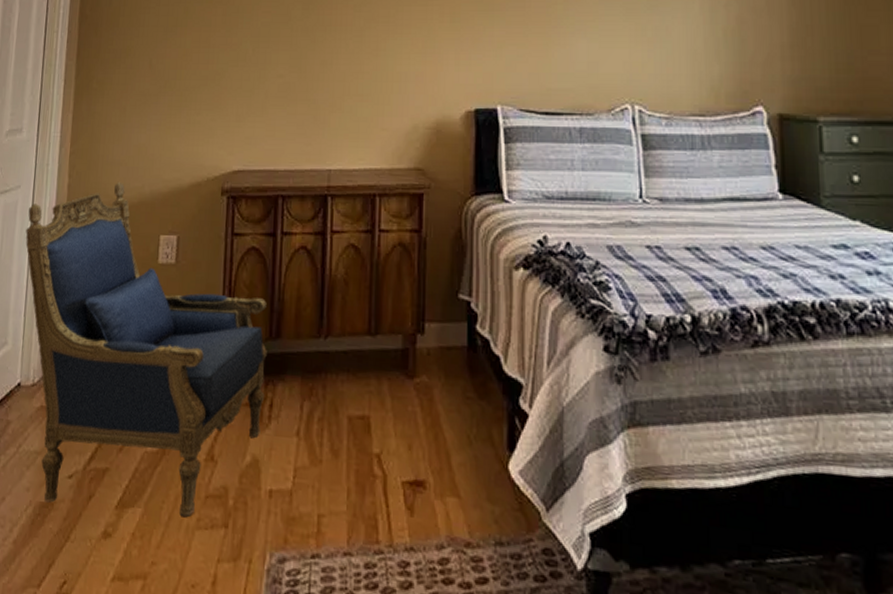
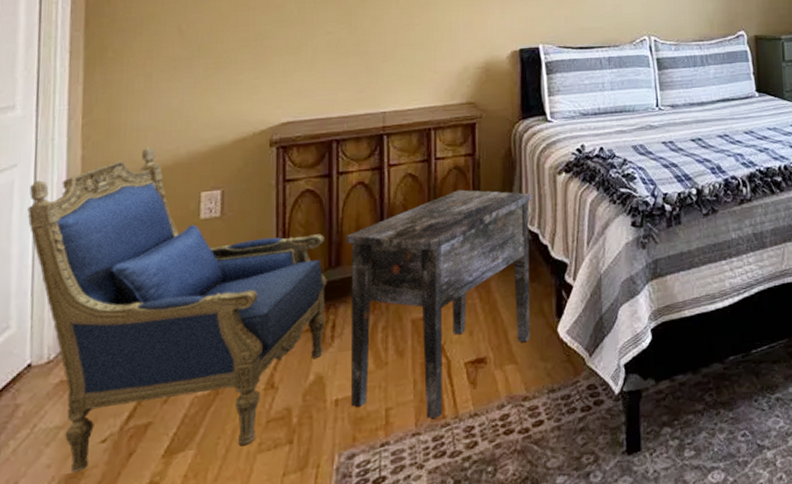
side table: none [285,271,484,542] -> present [346,189,532,420]

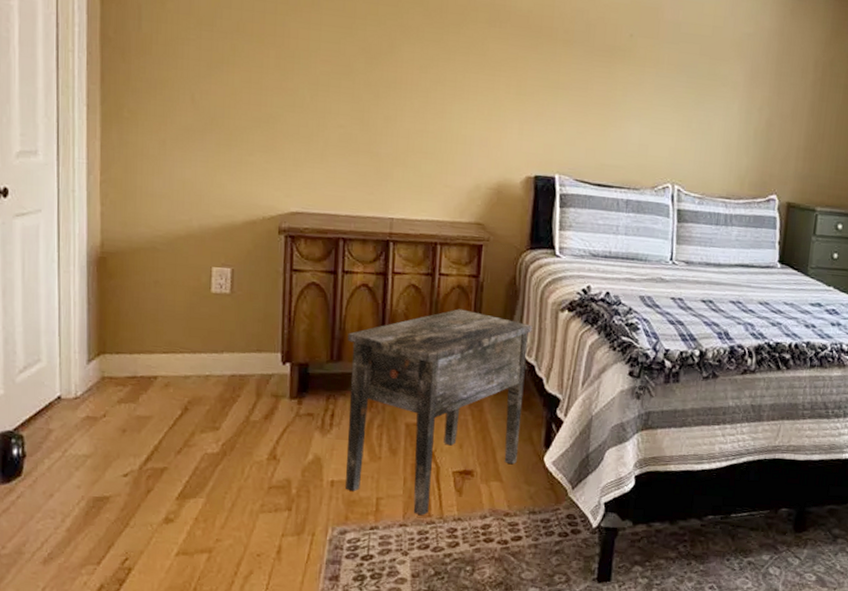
armchair: present [27,146,327,473] -> none [52,213,328,504]

